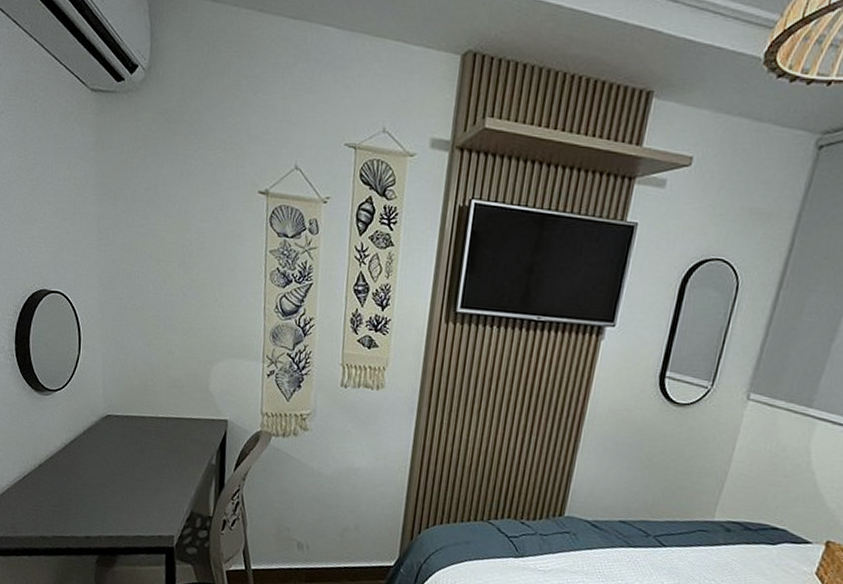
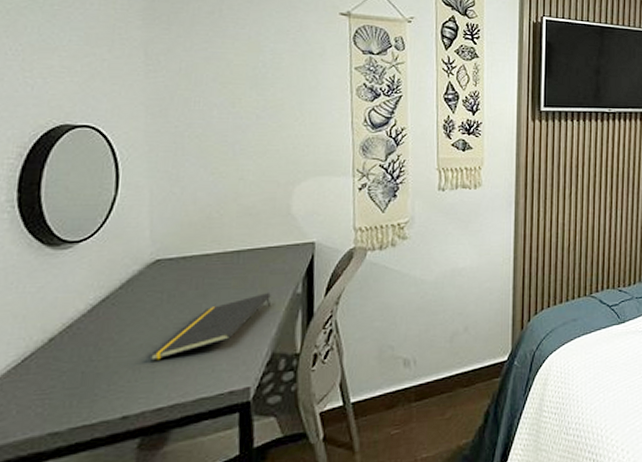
notepad: none [103,458,191,498] -> present [149,293,271,361]

